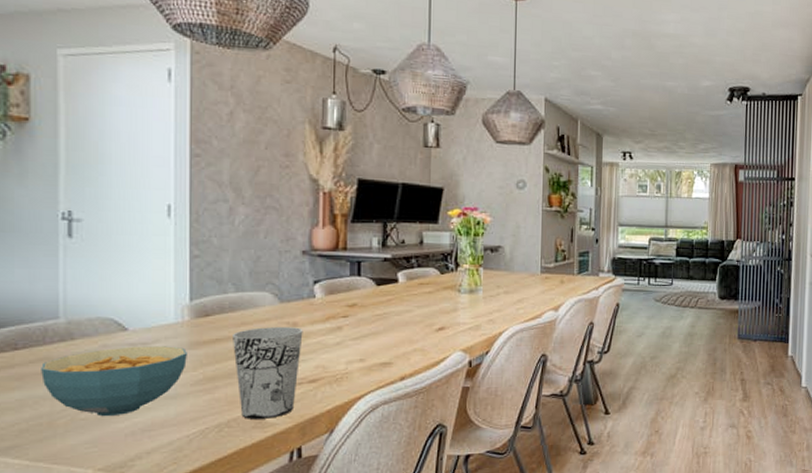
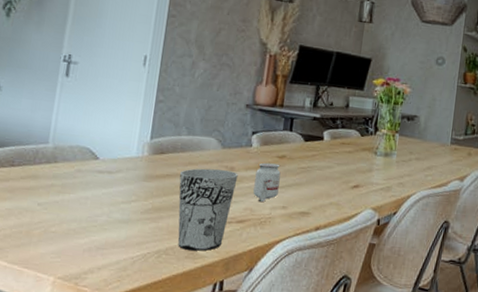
cereal bowl: present [41,346,187,417] -> none [27,173,142,233]
candle: none [324,314,353,358] -> present [253,162,281,203]

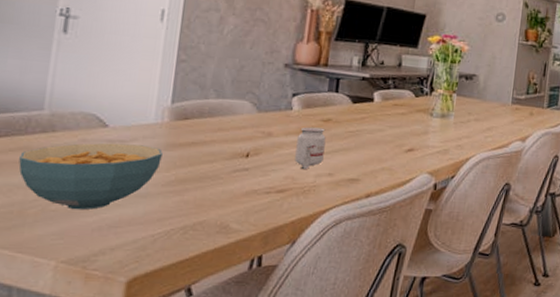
cereal bowl: none [27,173,142,233] -> present [18,143,163,210]
cup: present [178,168,238,251] -> none [207,134,277,225]

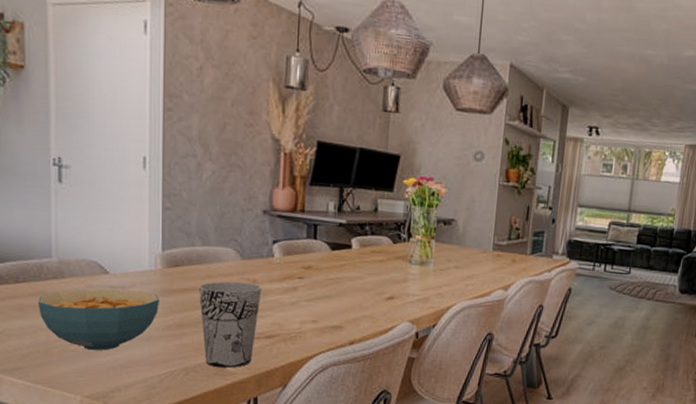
cup: none [207,134,277,225] -> present [199,281,262,368]
candle: present [295,127,326,170] -> none [280,274,308,317]

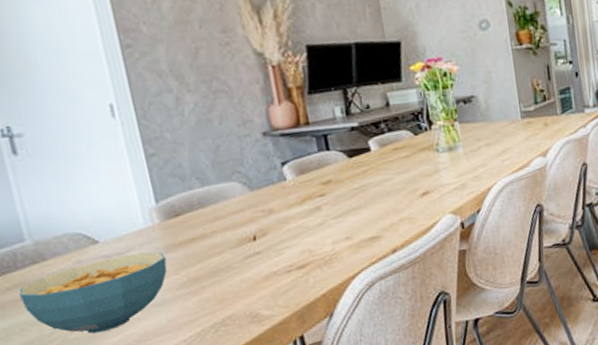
cup: present [199,281,262,368] -> none [208,213,288,316]

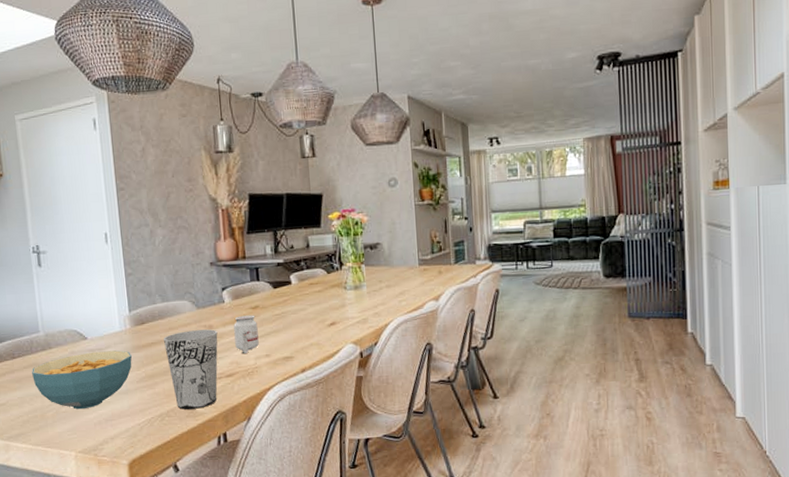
cup: none [208,213,288,316] -> present [164,329,218,410]
candle: none [301,191,336,240] -> present [233,315,259,355]

